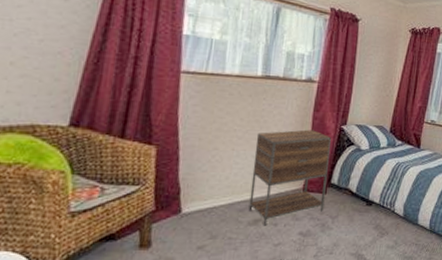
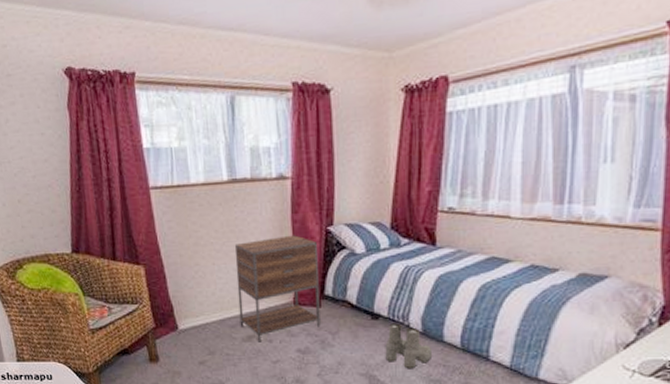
boots: none [373,209,409,248] -> present [385,323,433,369]

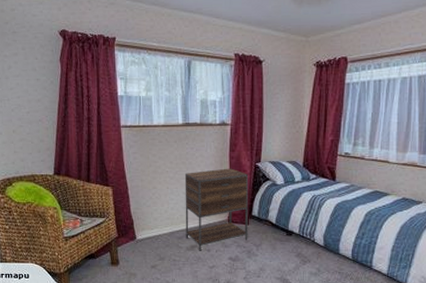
boots: present [385,323,433,369] -> none [296,239,331,275]

